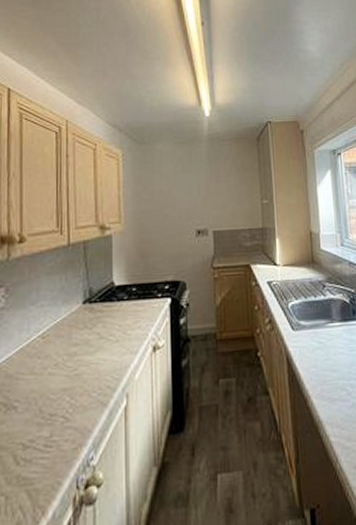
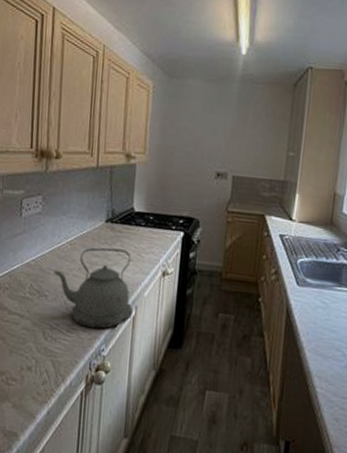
kettle: none [24,330,124,435] -> present [54,247,134,329]

